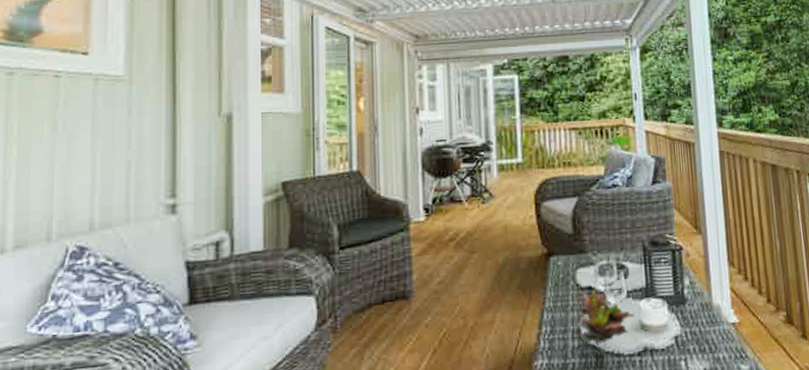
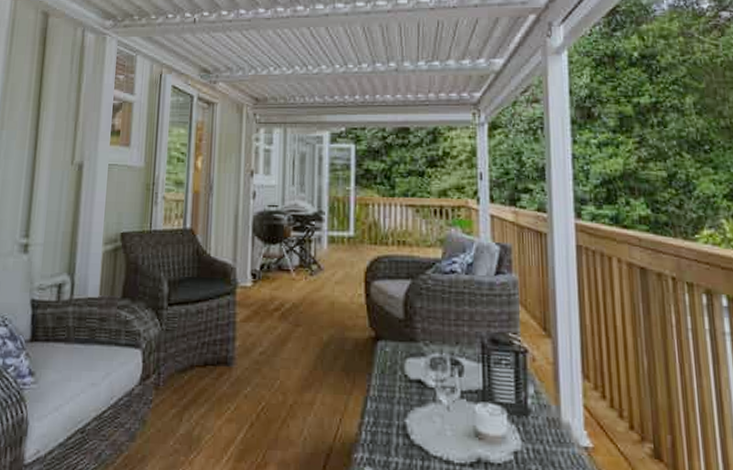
plant: present [574,289,635,356] -> none [399,384,468,459]

